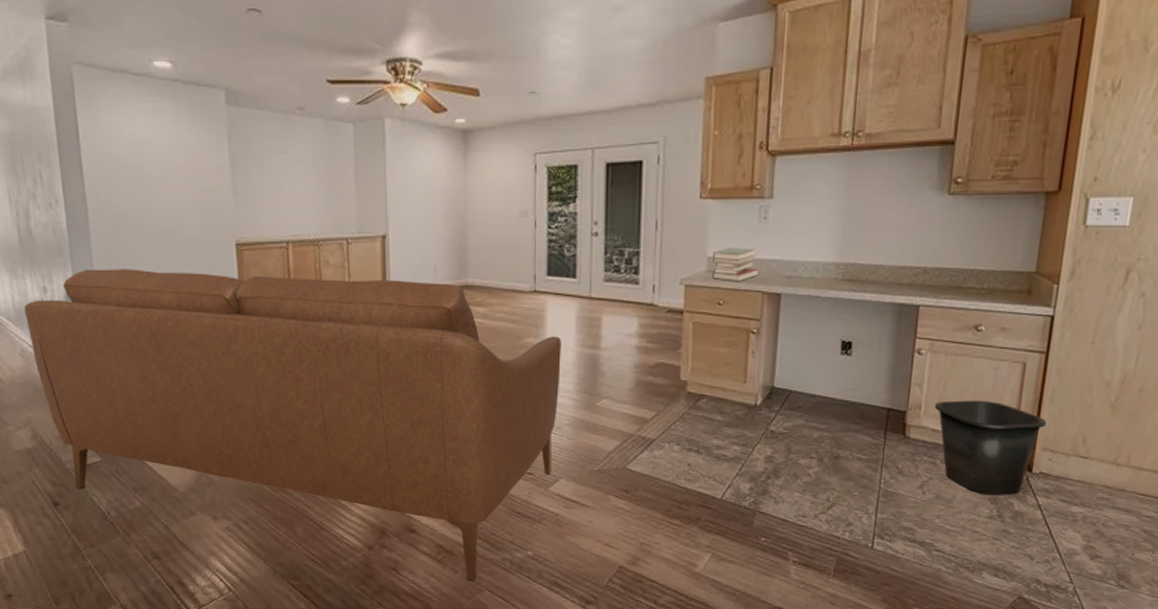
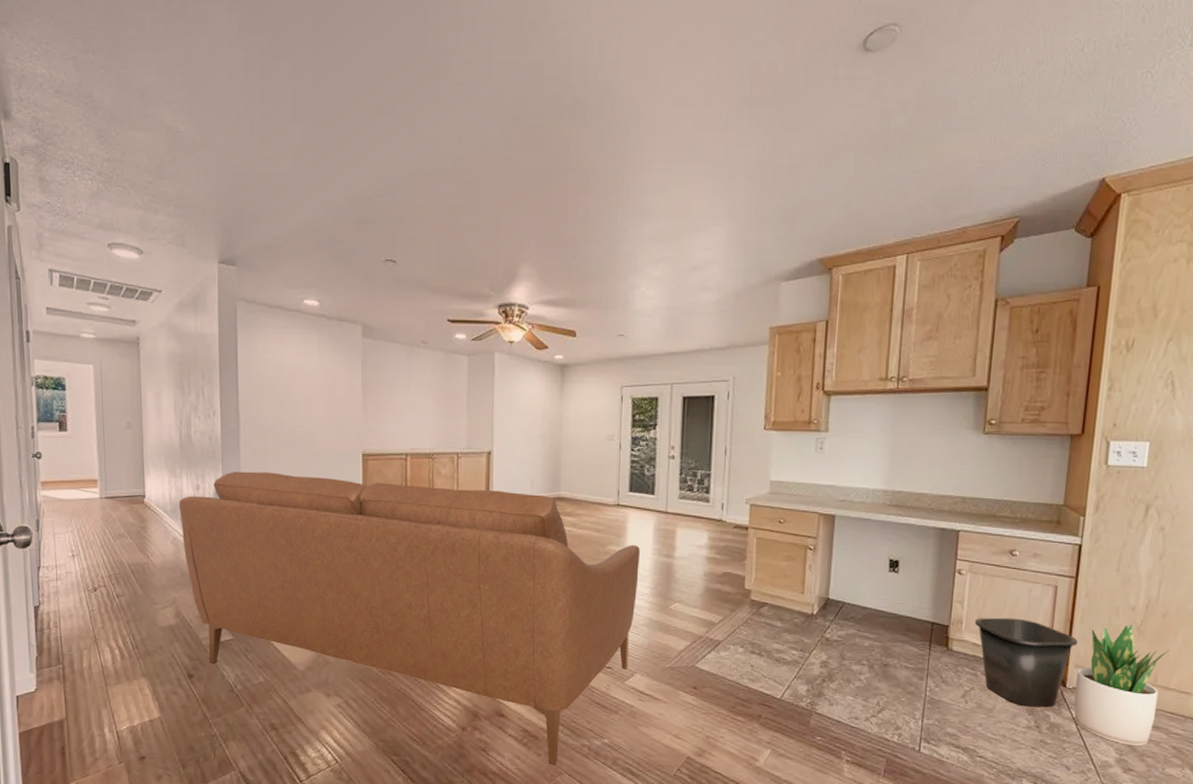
books: present [712,247,758,282] -> none [774,473,815,504]
planter: none [1040,400,1145,532] -> present [1074,624,1169,747]

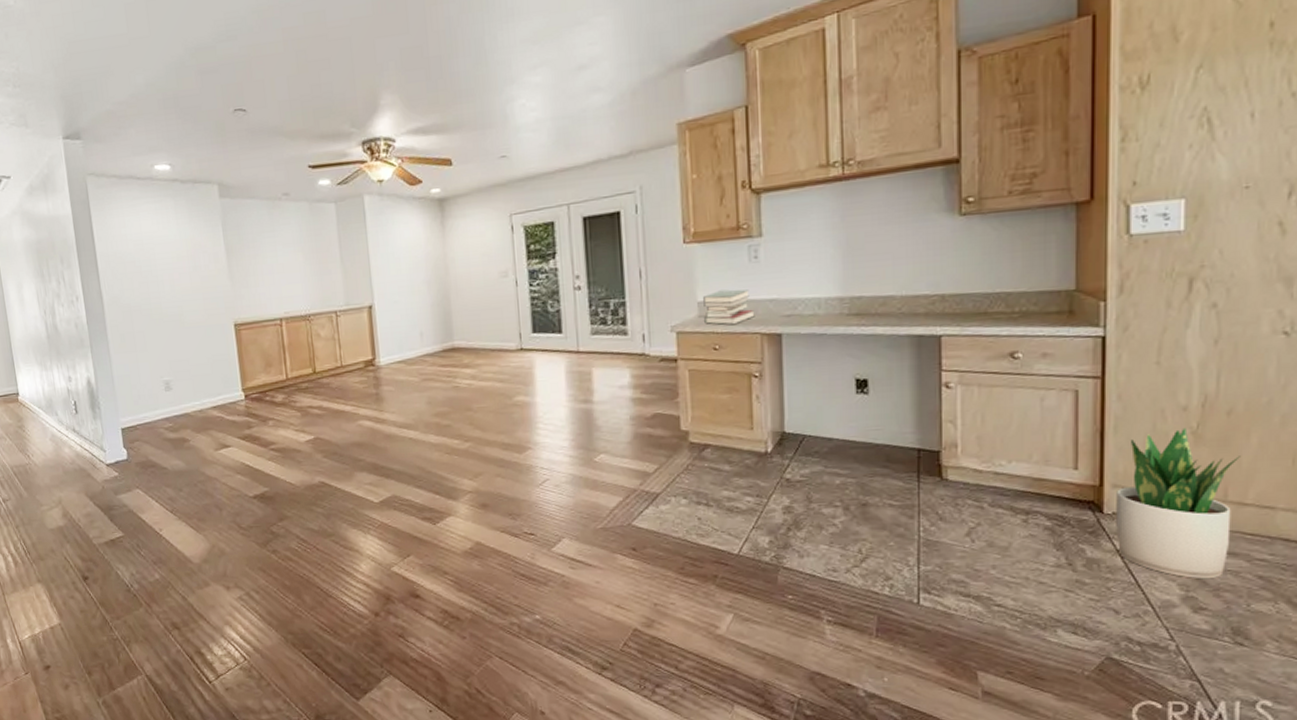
sofa: present [179,471,640,765] -> none [53,347,555,648]
books: none [774,473,815,504] -> present [703,289,754,325]
waste bin: present [974,617,1078,708] -> none [973,434,1113,541]

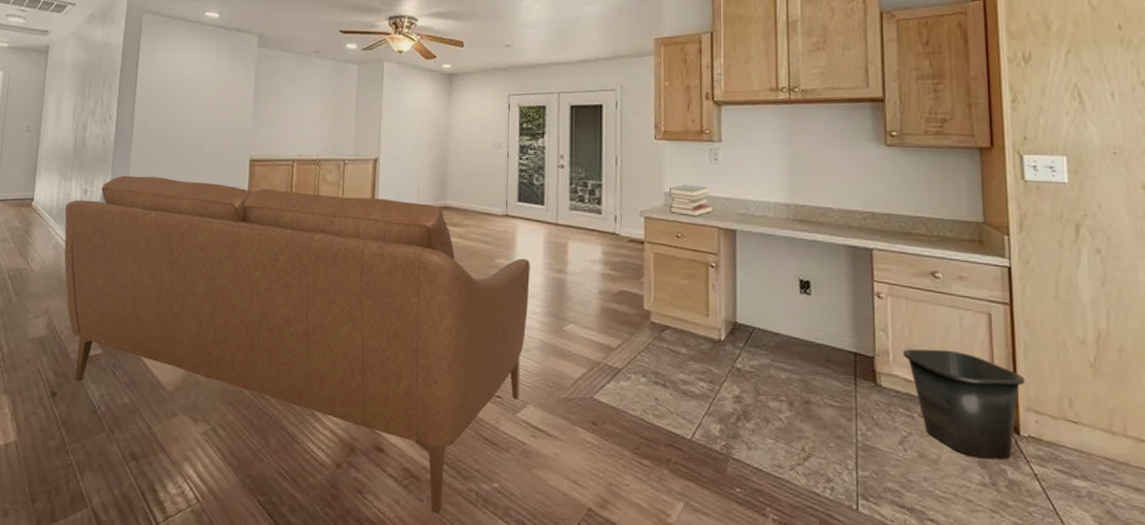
sofa: none [53,347,555,648] -> present [64,175,530,514]
waste bin: none [973,434,1113,541] -> present [902,348,1025,460]
planter: present [1116,427,1240,580] -> none [1030,360,1134,514]

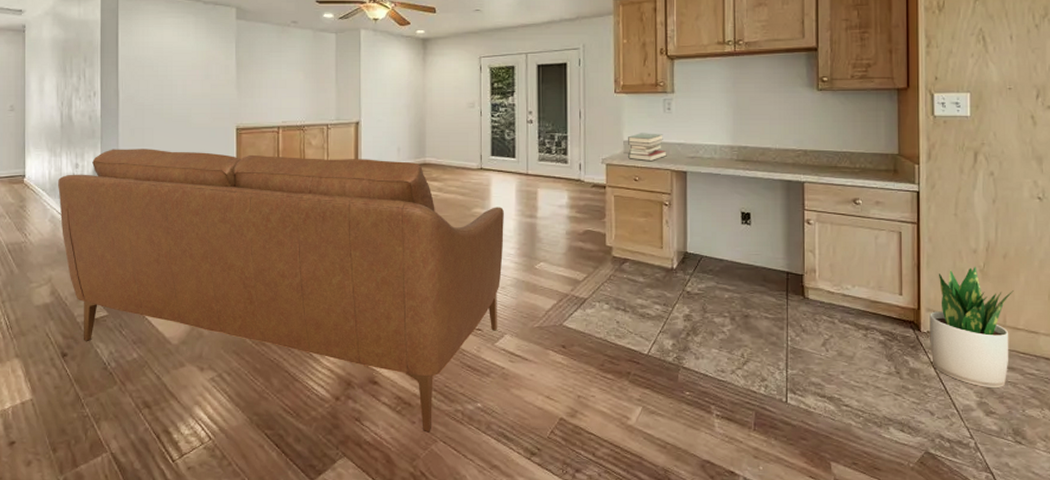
waste bin: present [902,348,1025,460] -> none [827,265,927,353]
planter: none [1030,360,1134,514] -> present [930,266,1014,389]

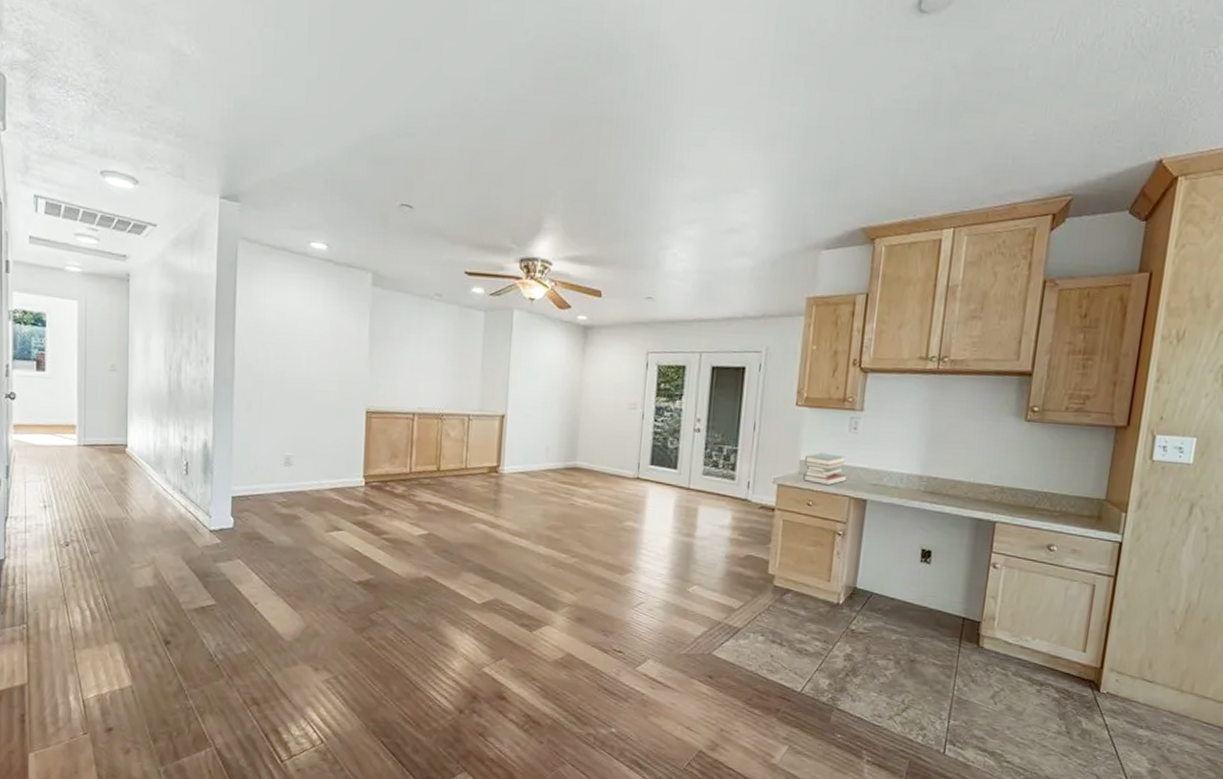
sofa: present [58,149,504,433] -> none [164,423,659,754]
planter: present [930,266,1014,389] -> none [1107,628,1208,758]

